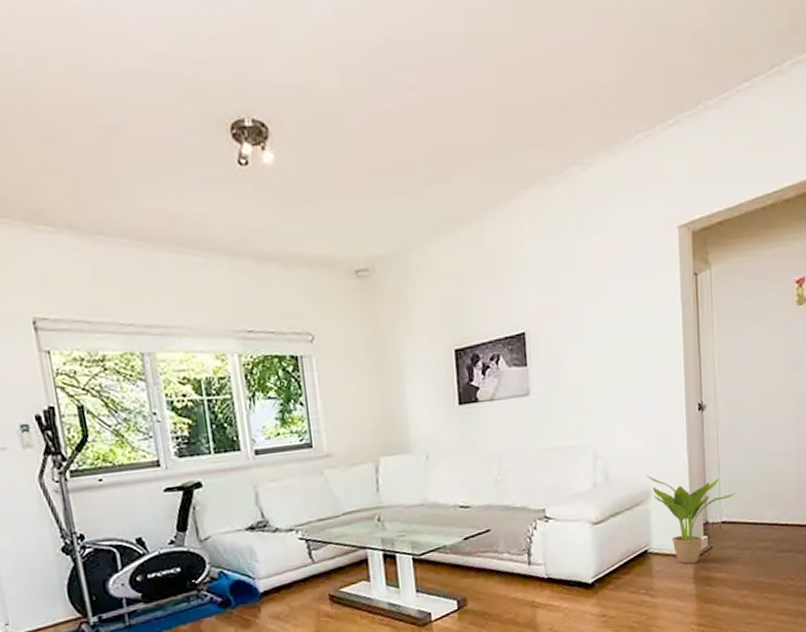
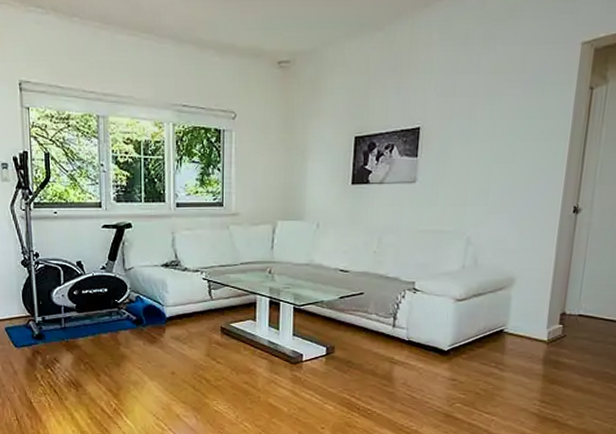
potted plant: present [645,474,738,564] -> none [512,264,599,347]

